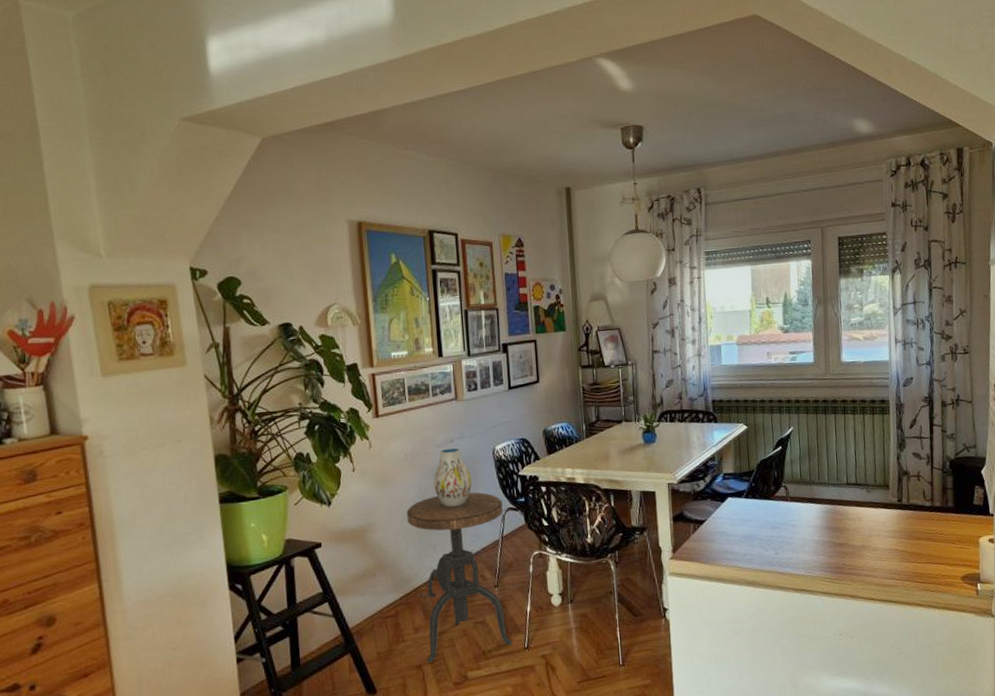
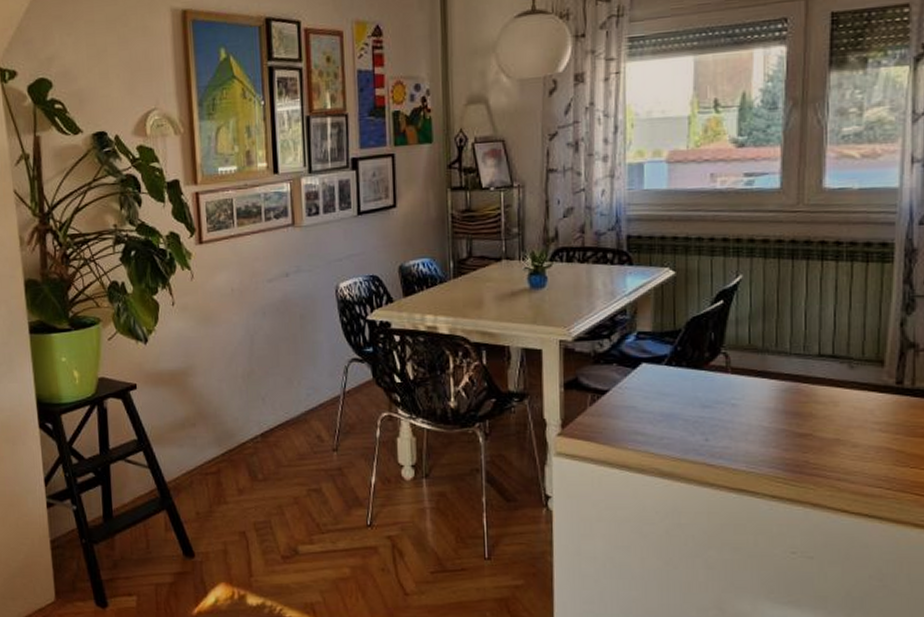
side table: present [407,492,513,663] -> none [232,337,354,530]
vase: present [433,447,472,507] -> none [263,283,310,353]

